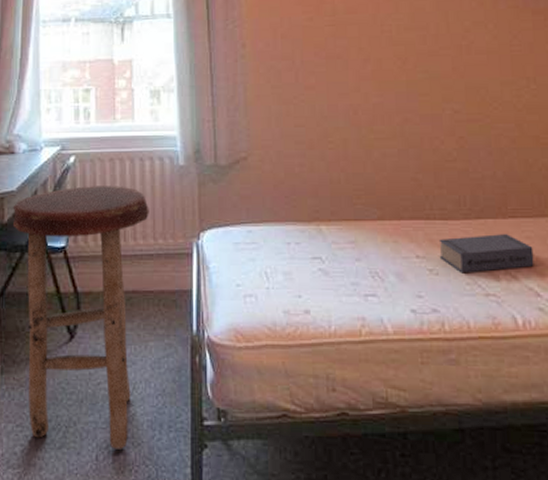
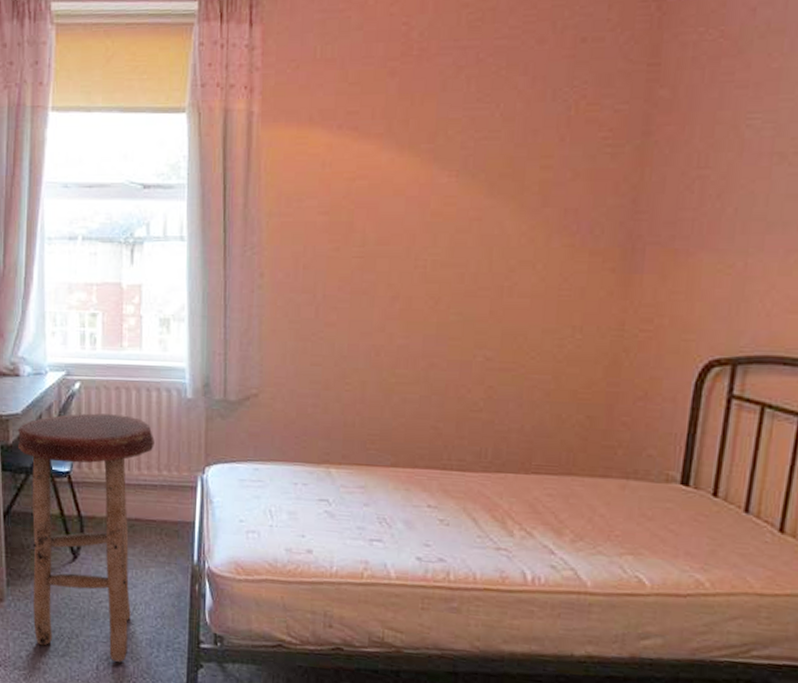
book: present [438,234,534,274] -> none [452,489,554,526]

